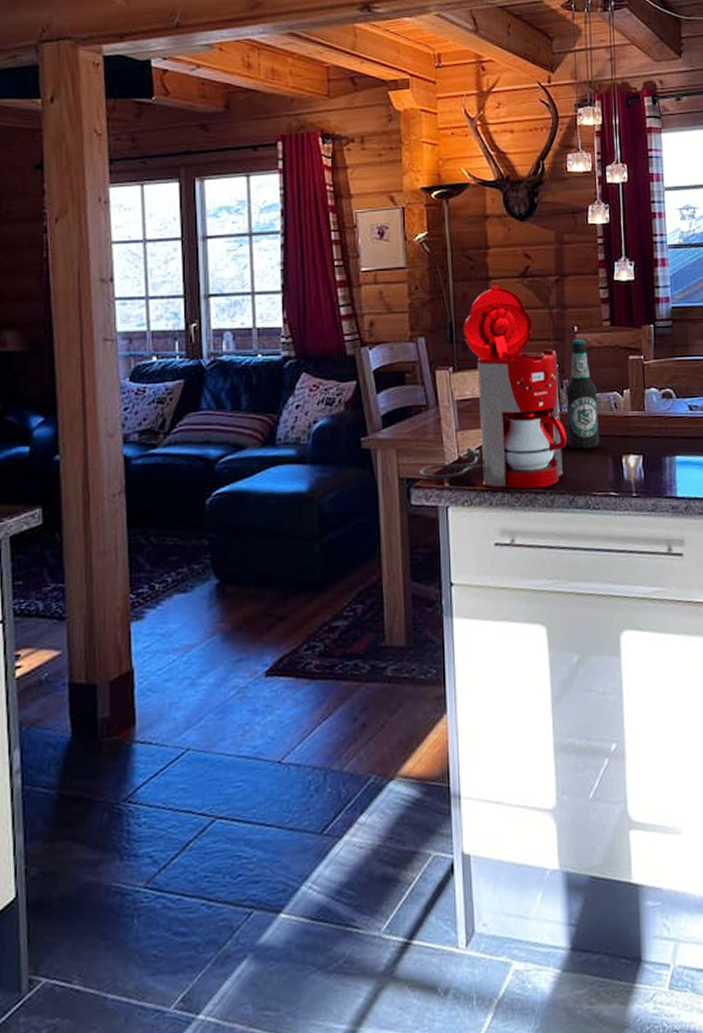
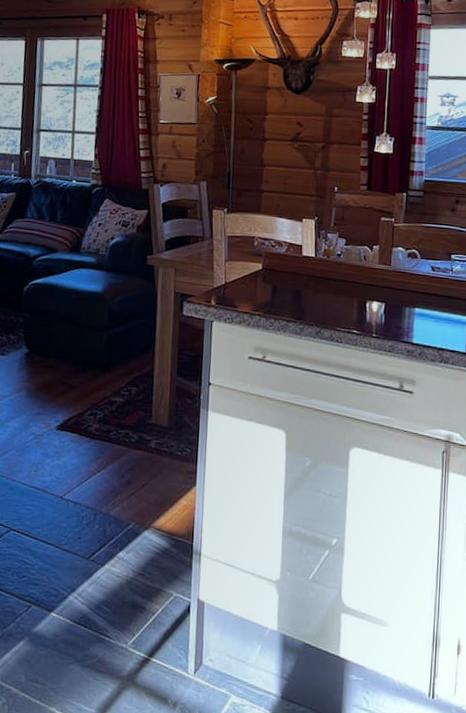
coffee maker: present [419,285,567,489] -> none [192,145,319,318]
bottle: present [565,340,599,450] -> none [319,198,350,291]

